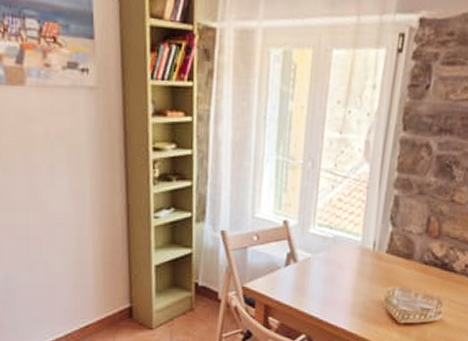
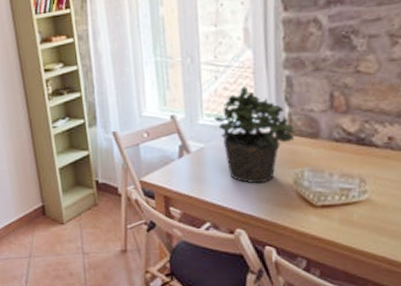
potted plant: none [325,200,394,299] -> present [214,86,295,184]

